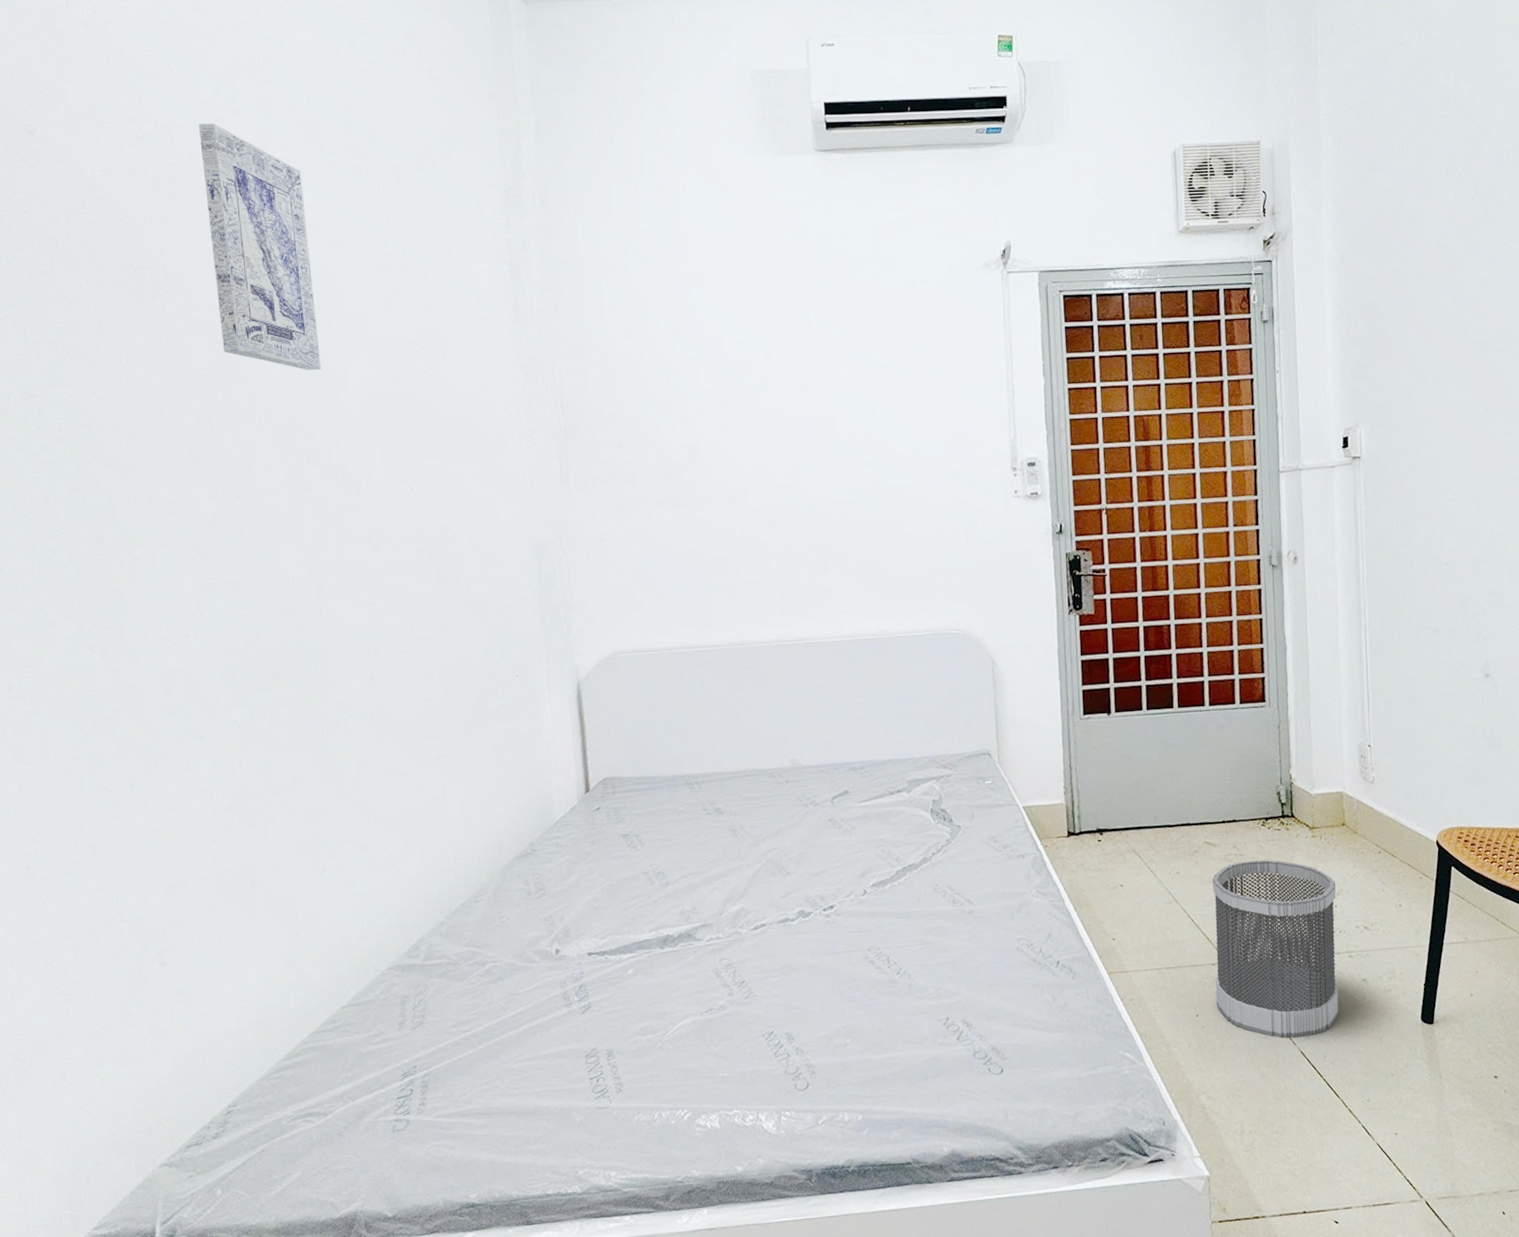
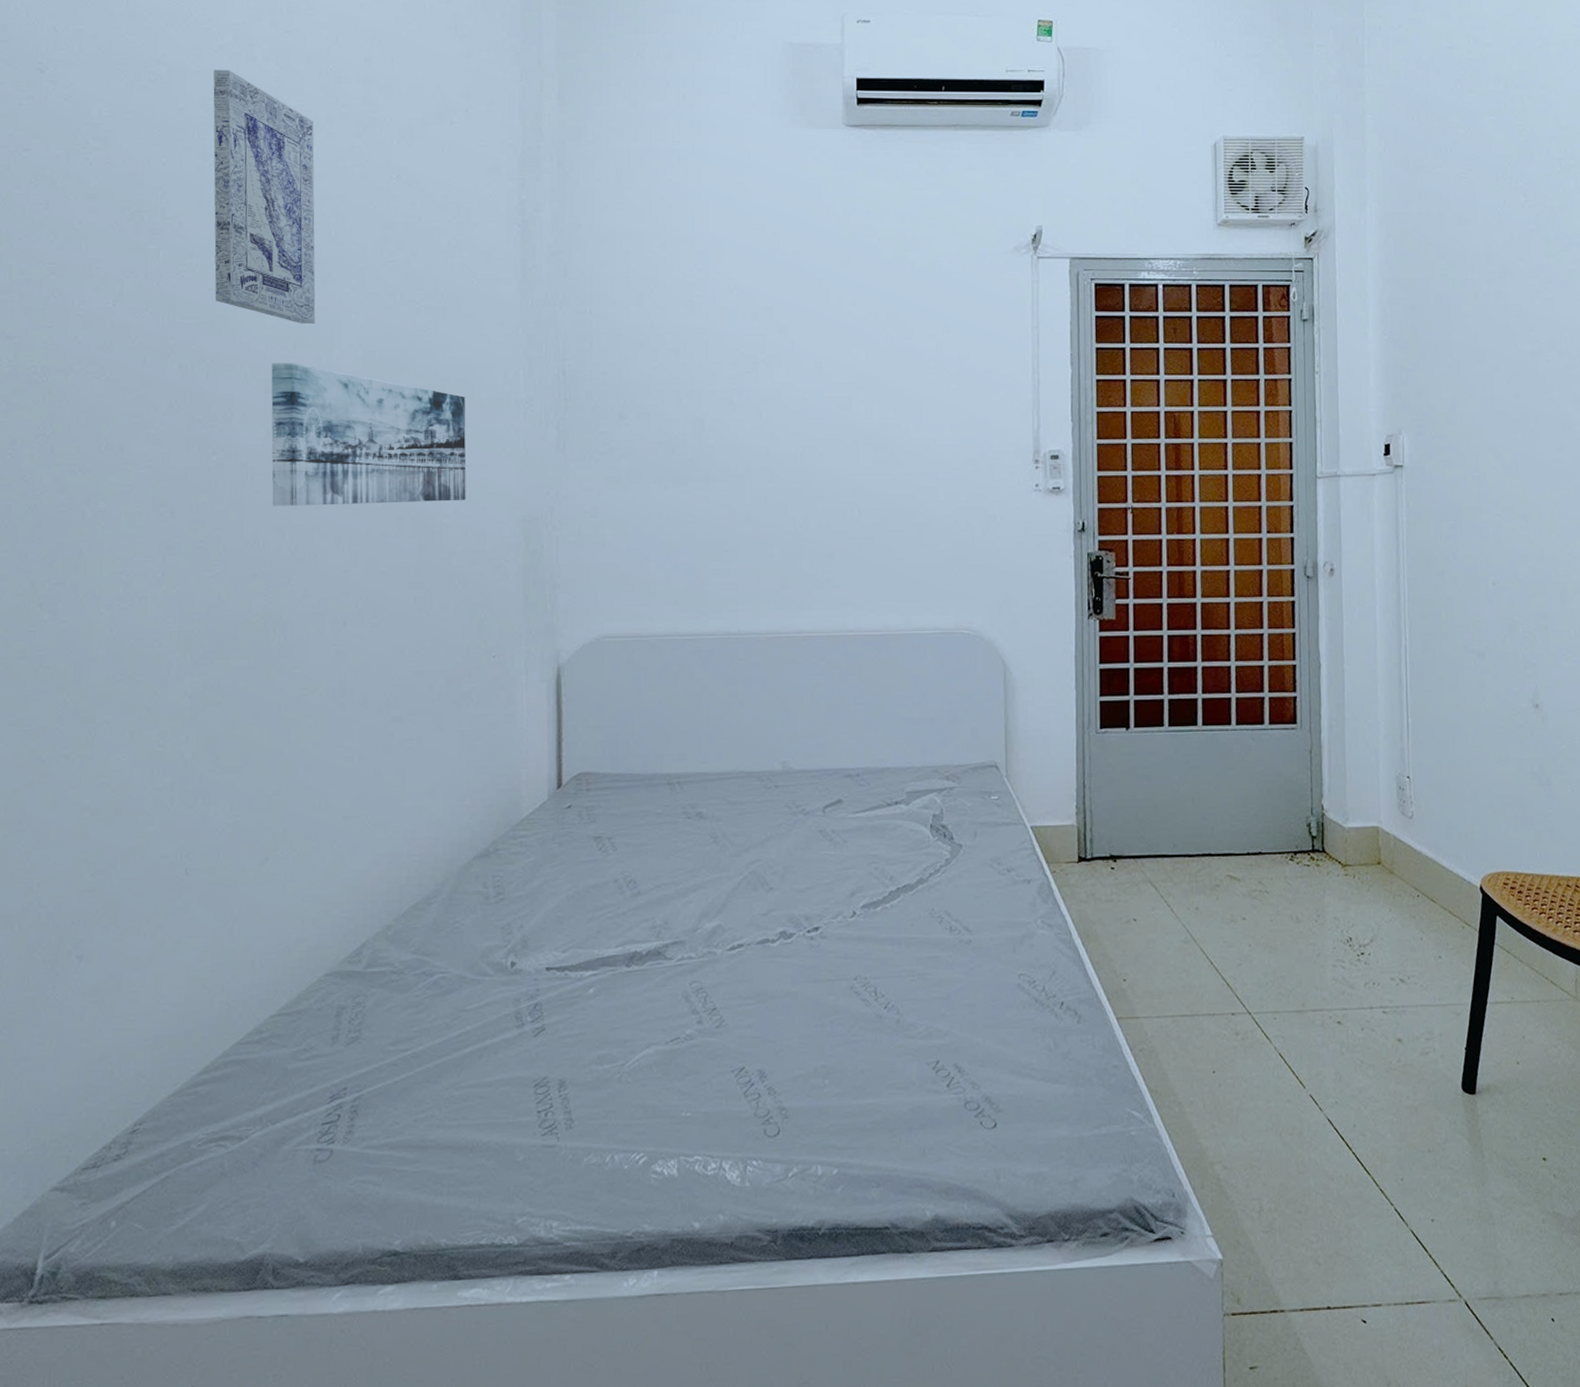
wall art: none [283,408,479,545] -> present [271,363,466,506]
wastebasket: present [1212,859,1339,1038] -> none [1234,898,1371,1103]

